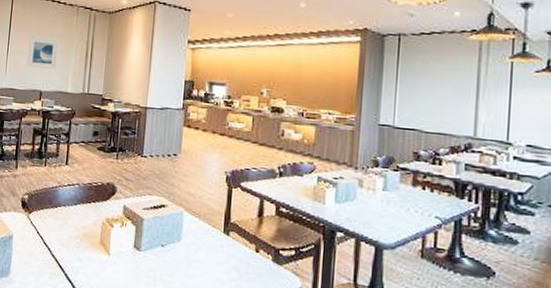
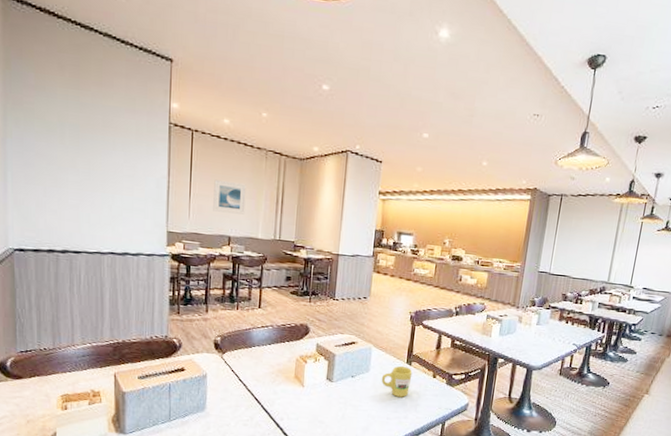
mug: none [194,235,231,275] -> present [381,365,413,398]

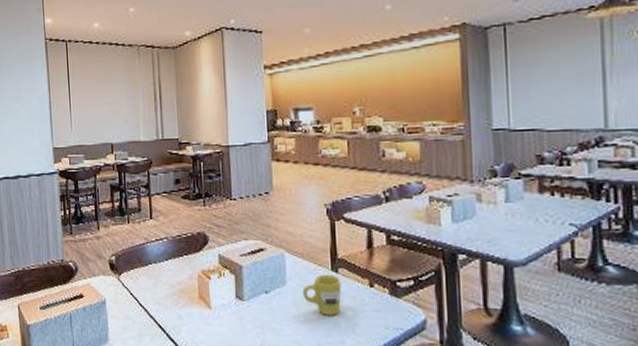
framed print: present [213,179,246,215] -> none [91,85,124,119]

